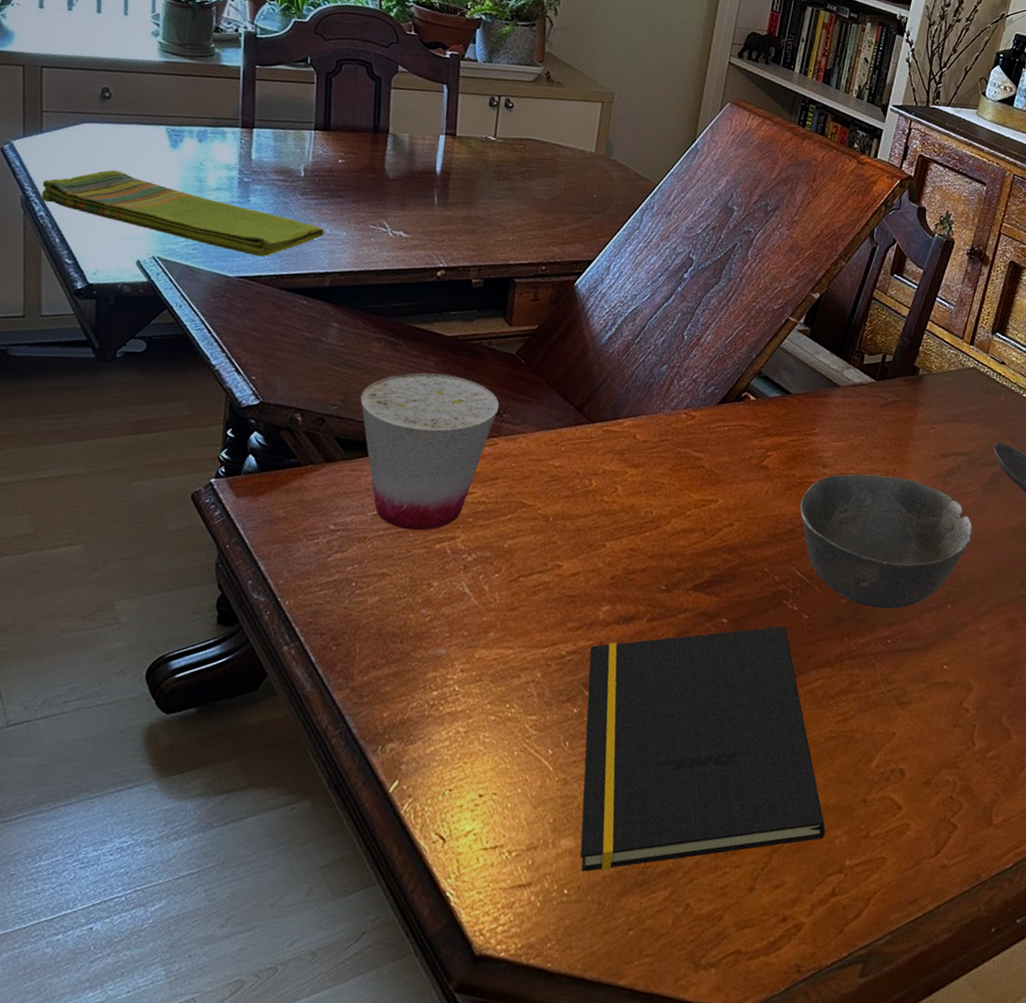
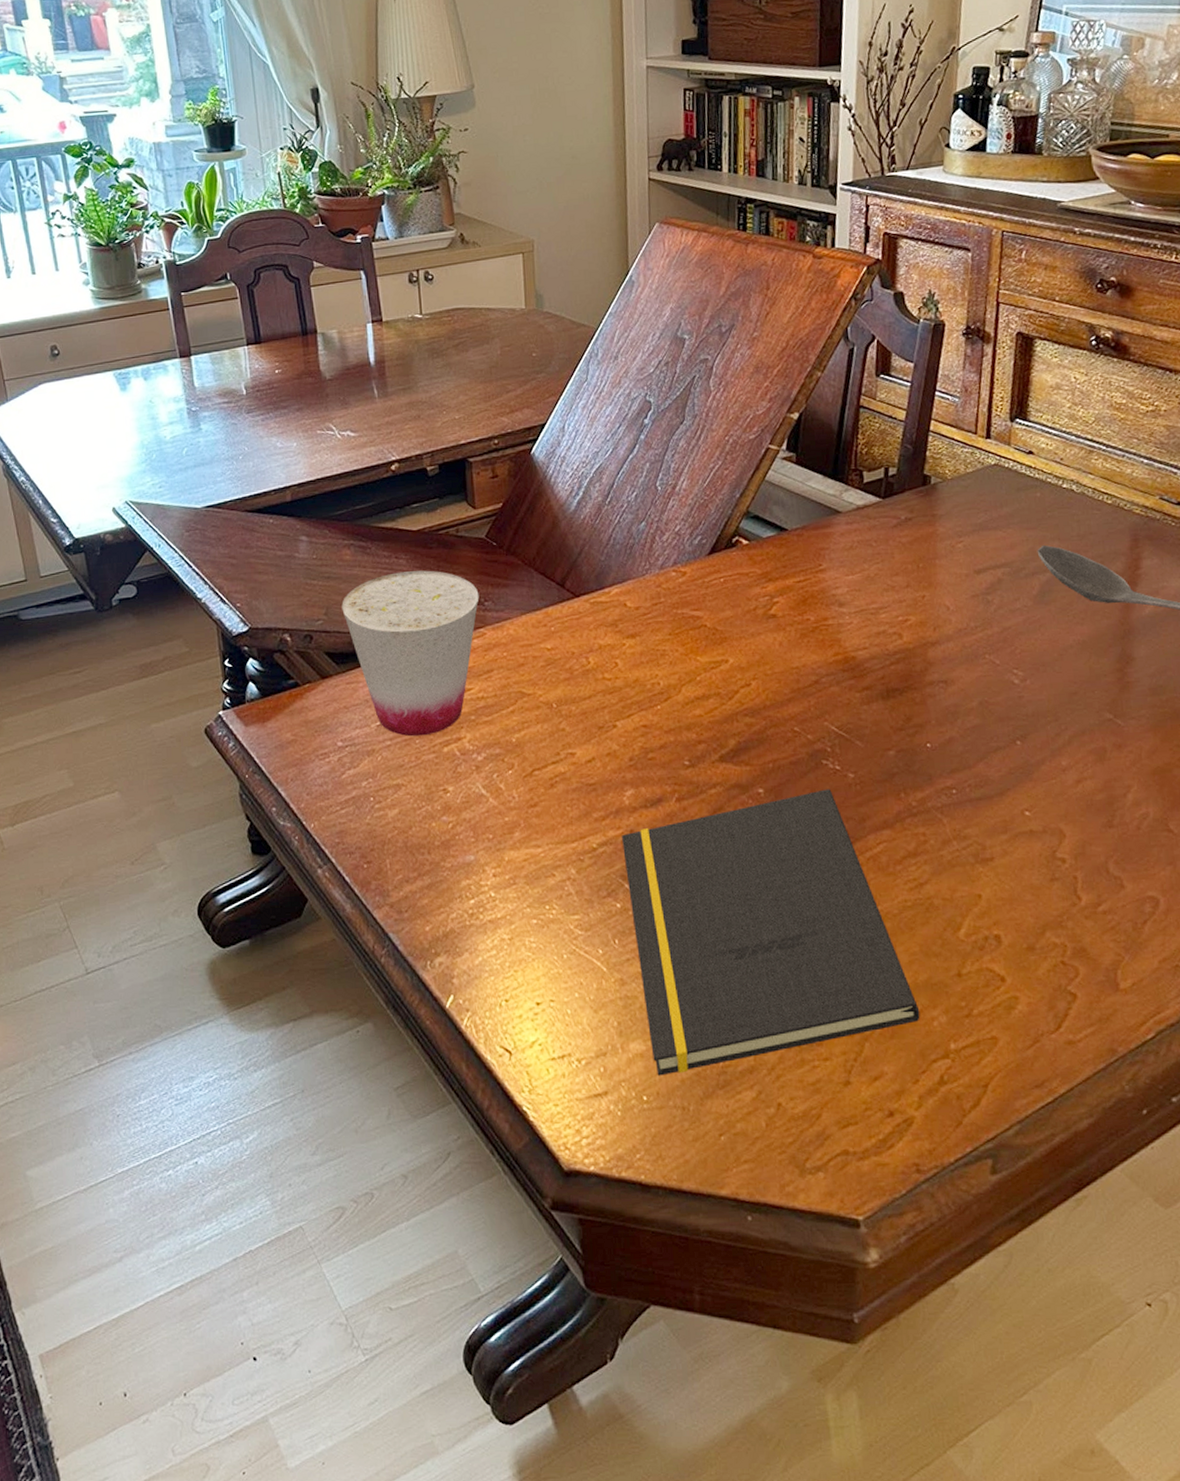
dish towel: present [41,169,325,257] -> none [17,423,276,483]
bowl: present [800,474,974,609] -> none [821,604,1032,756]

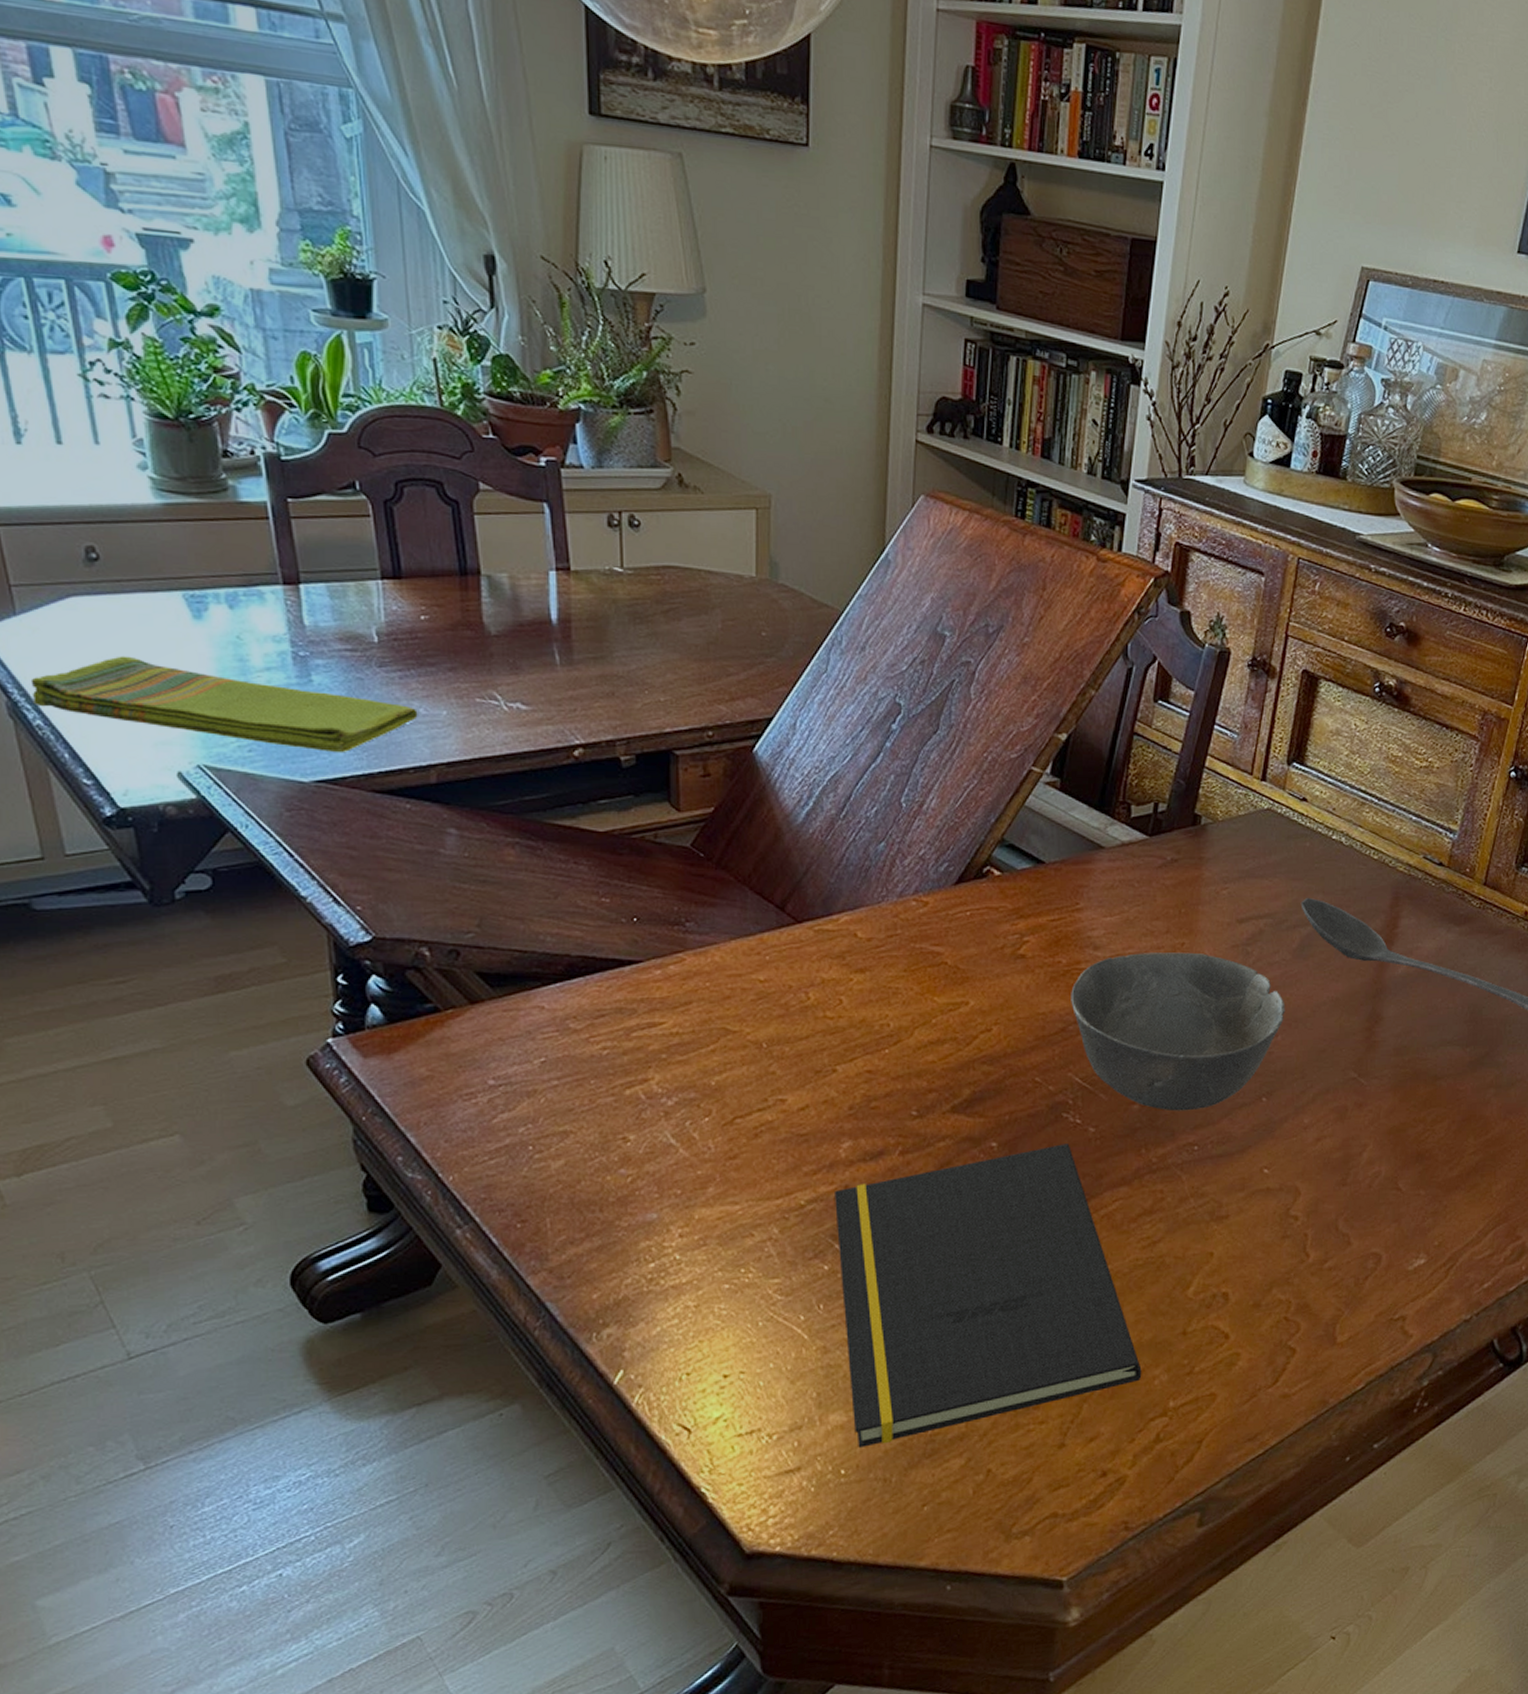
dish towel: none [17,423,276,483] -> present [30,656,418,752]
cup: present [342,570,479,737] -> none [500,881,679,1076]
bowl: none [821,604,1032,756] -> present [1071,952,1285,1111]

